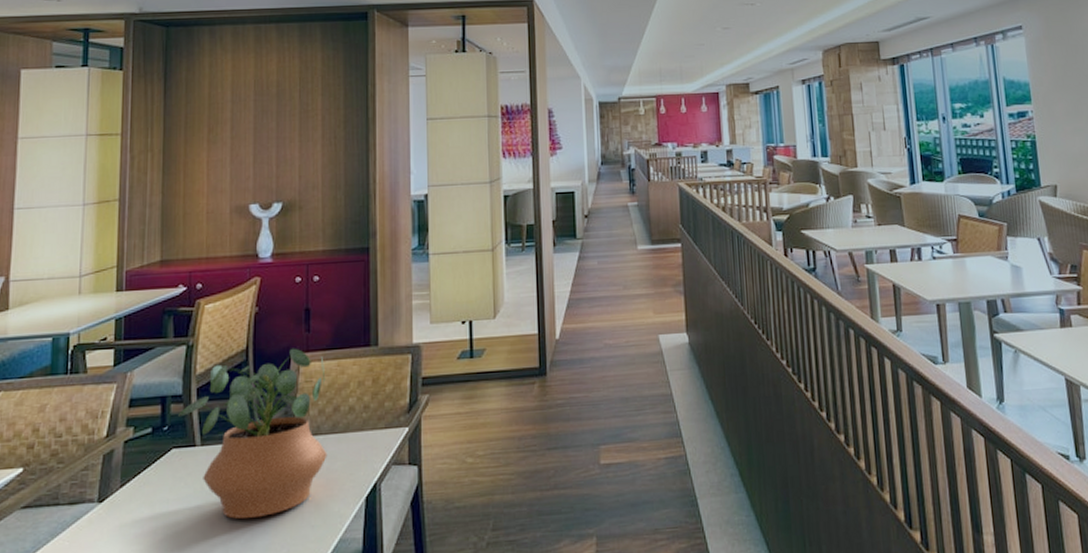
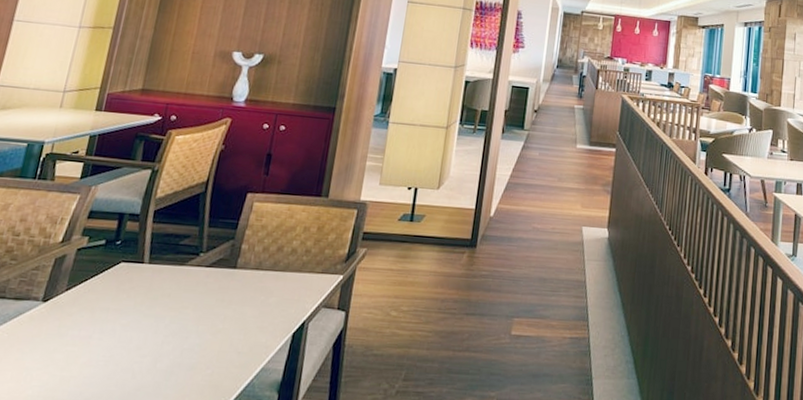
potted plant: present [177,348,327,520] -> none [131,187,276,338]

